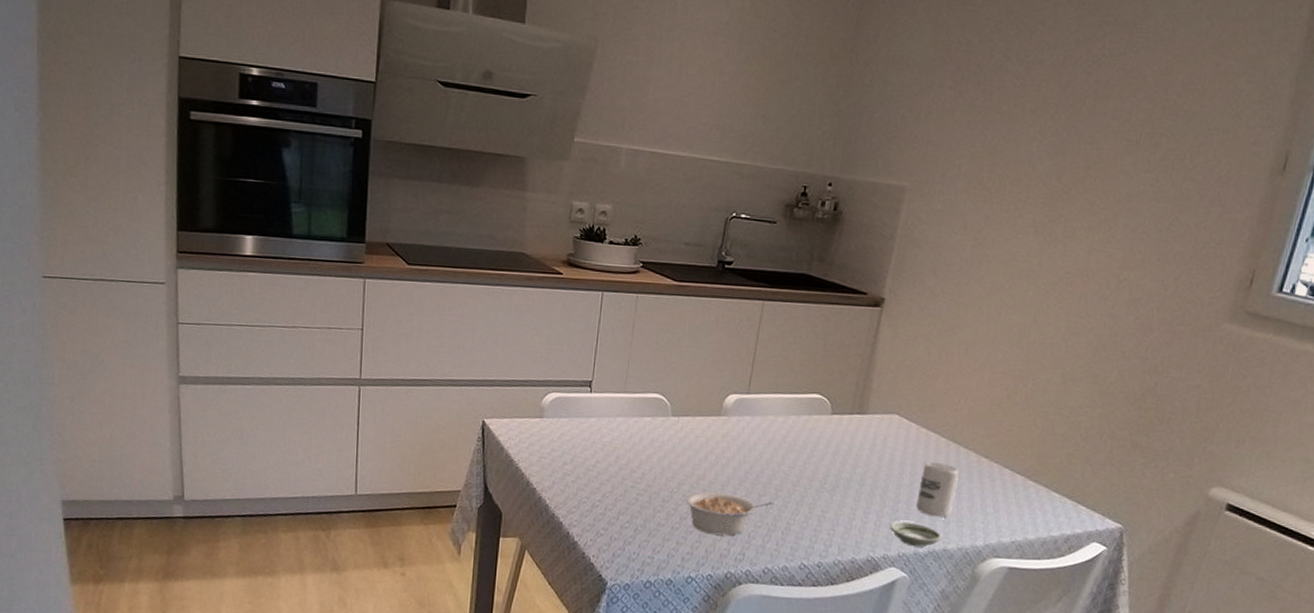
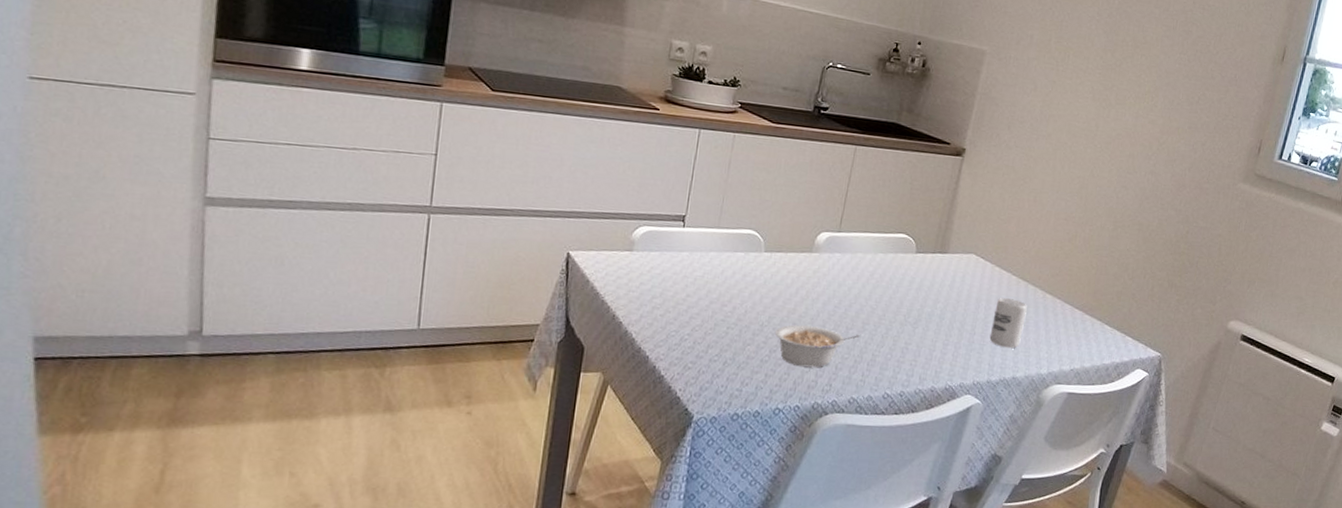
saucer: present [890,521,942,548] -> none [966,352,1012,376]

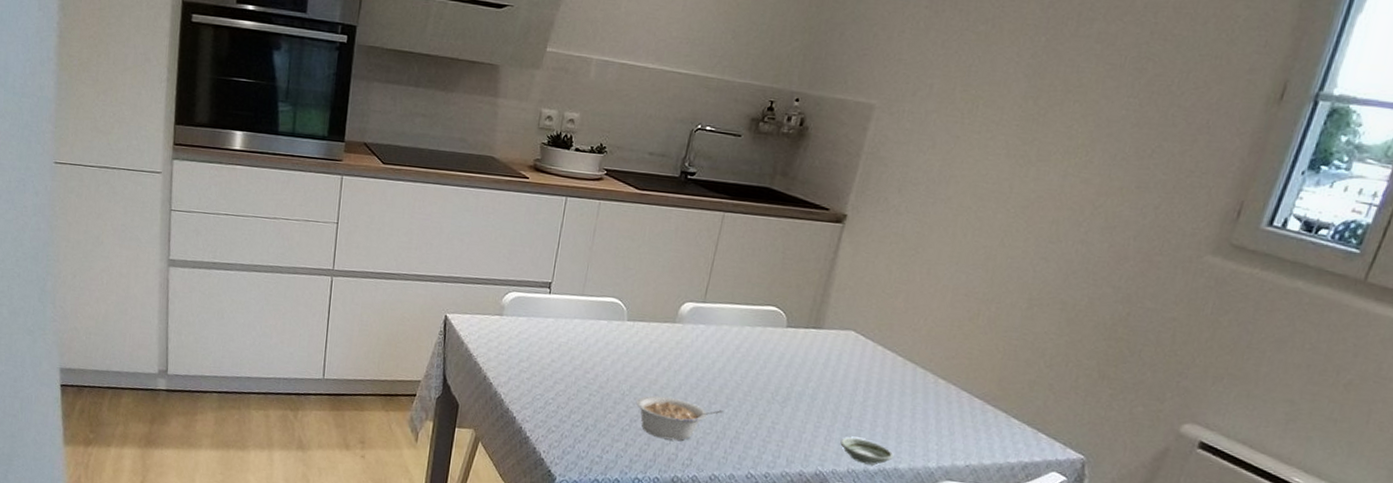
saucer: none [966,352,1012,376] -> present [840,437,894,465]
cup: present [989,298,1027,349] -> none [868,380,915,437]

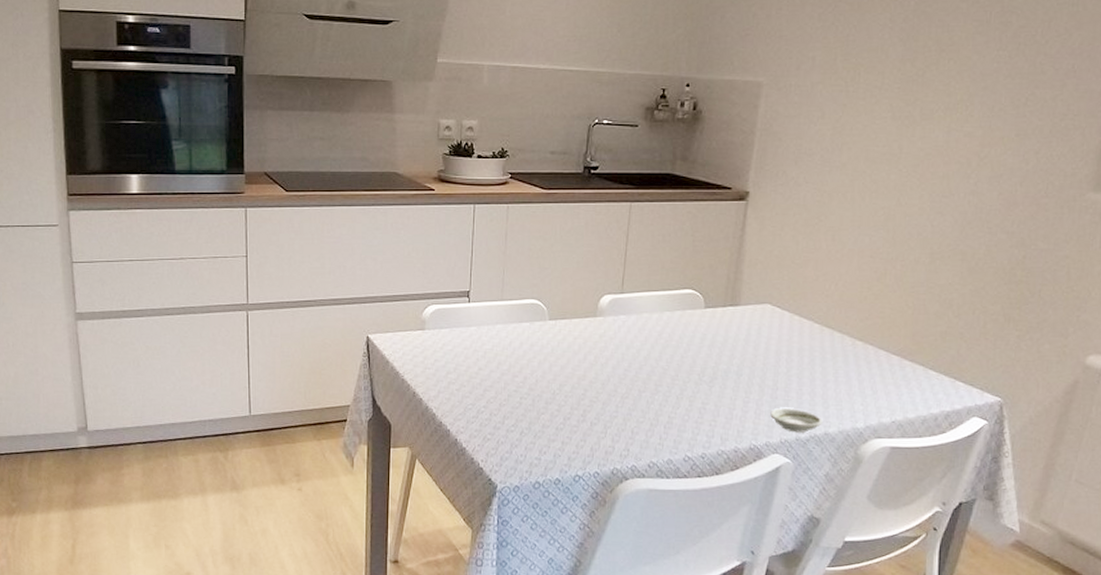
legume: present [635,395,723,441] -> none [567,391,654,433]

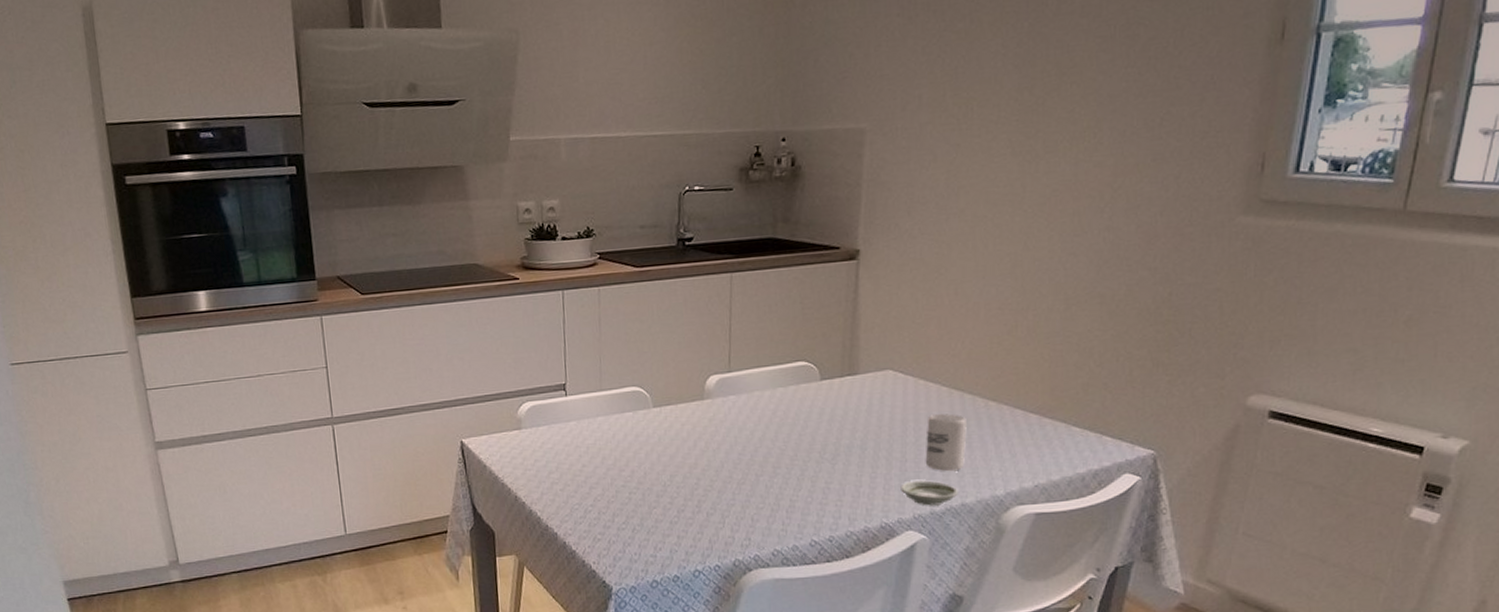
cup: none [794,349,834,403] -> present [925,413,967,472]

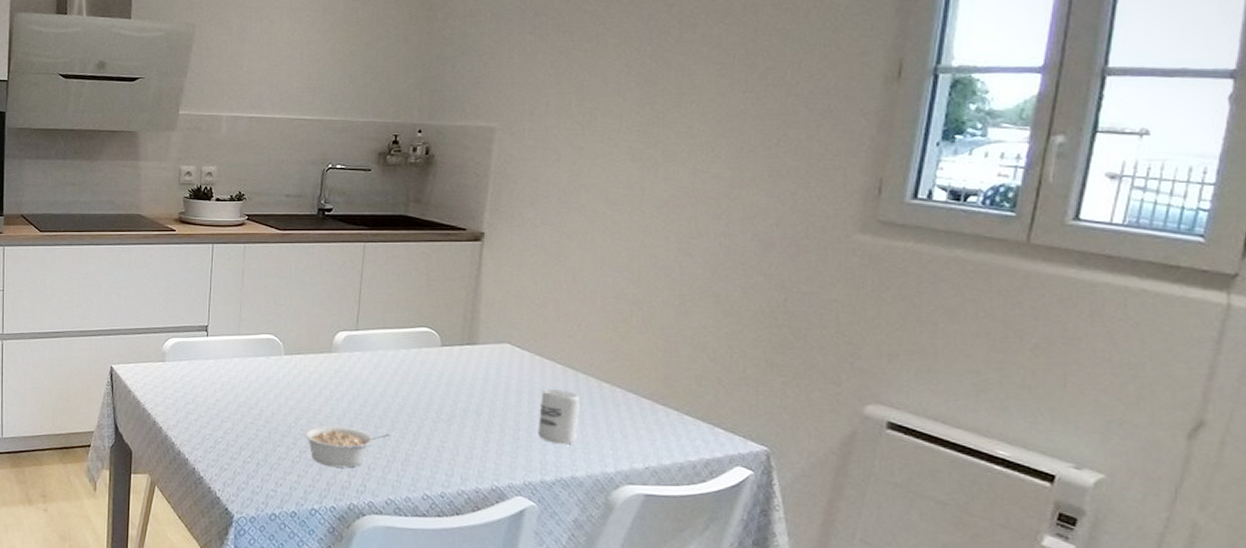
legume: none [679,478,773,524] -> present [303,425,390,468]
saucer: present [900,480,958,506] -> none [512,449,569,476]

